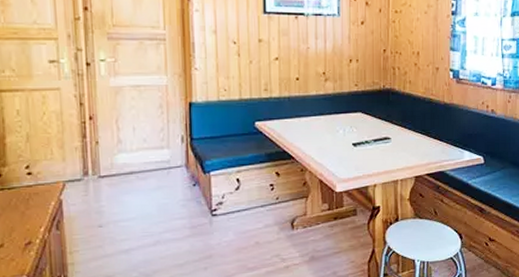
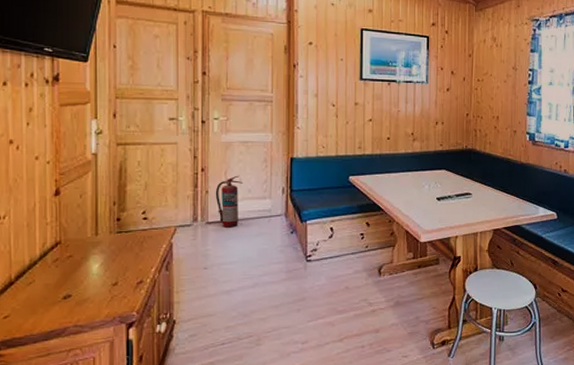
fire extinguisher: none [106,123,138,182] -> present [215,175,244,228]

